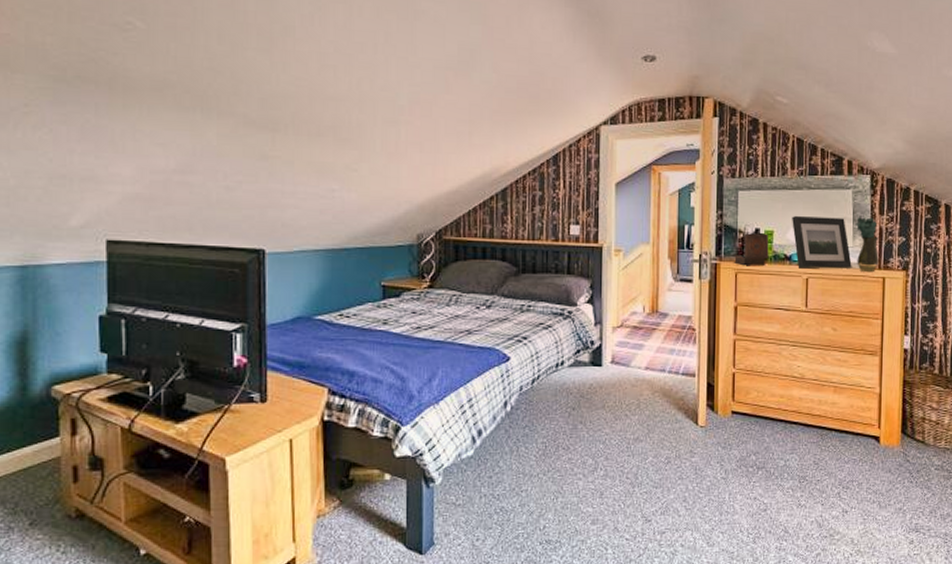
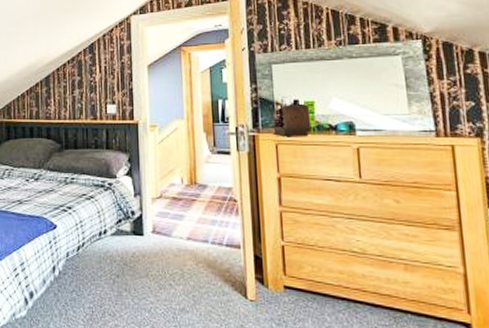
picture frame: present [792,215,852,269] -> none [334,84,411,138]
vase: present [855,214,880,273] -> none [409,80,445,141]

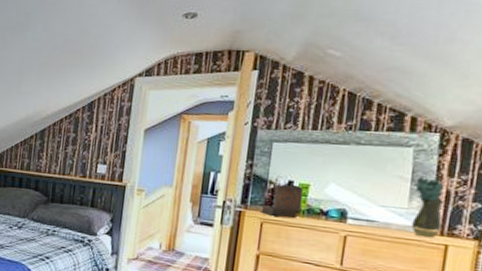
vase: none [409,80,445,141] -> present [411,174,445,238]

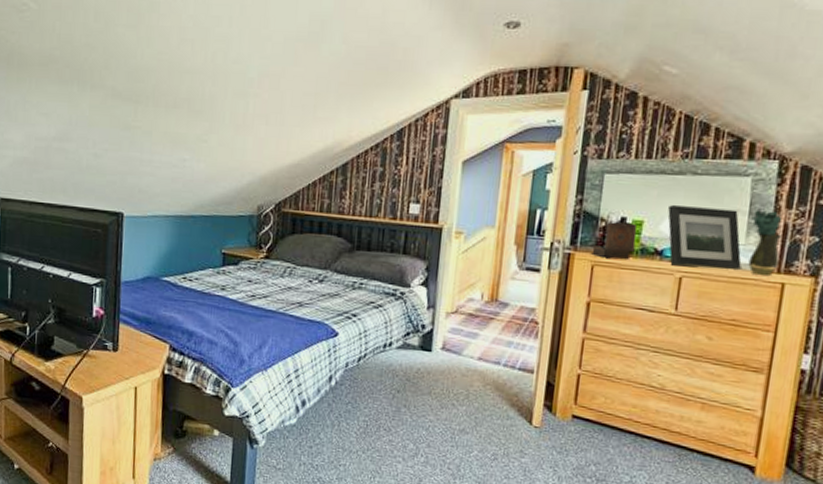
picture frame: none [332,170,405,231] -> present [668,204,742,270]

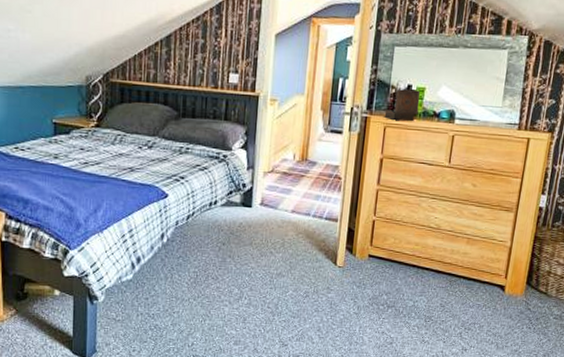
picture frame: present [668,204,742,270] -> none [444,73,499,128]
vase: present [748,206,782,277] -> none [504,75,529,133]

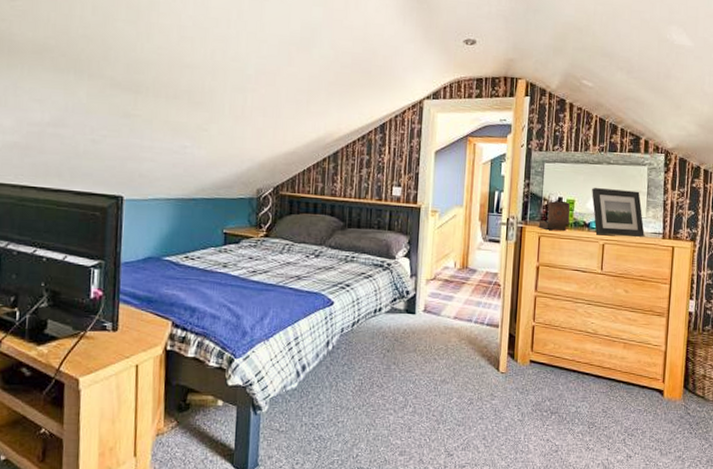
picture frame: none [444,73,499,128] -> present [592,187,645,237]

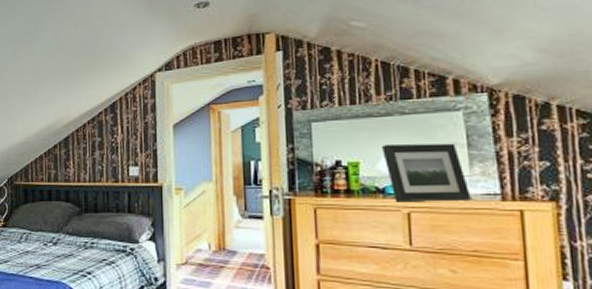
jewelry box: present [537,201,571,232] -> none [310,165,355,201]

